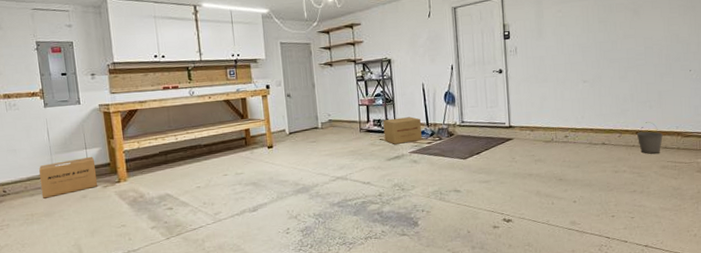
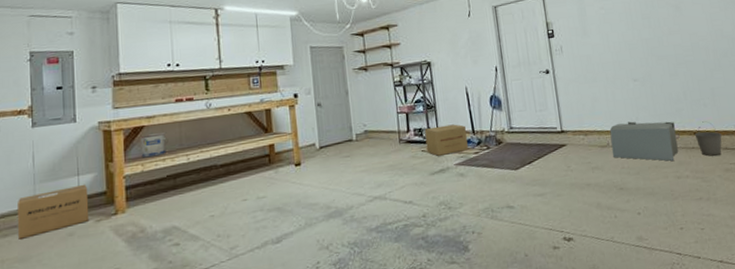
paint can: none [135,115,159,137] -> present [140,132,169,158]
cooler: none [555,119,619,157] -> present [609,121,679,161]

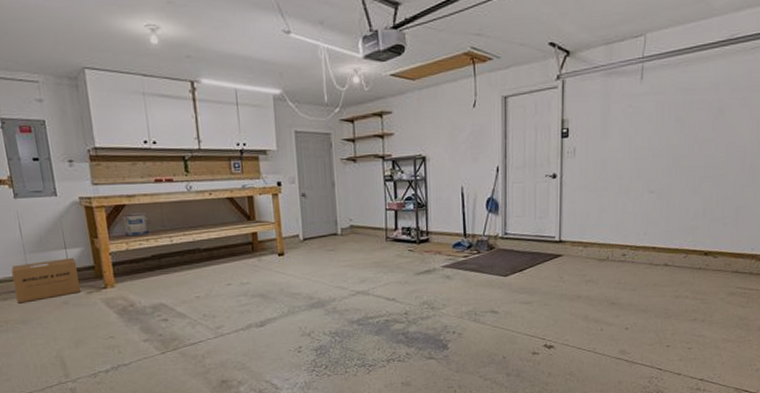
box: present [424,124,468,157] -> none [413,225,457,258]
cooler: present [609,121,679,161] -> none [610,236,685,280]
bucket: present [694,121,722,156] -> none [705,242,735,279]

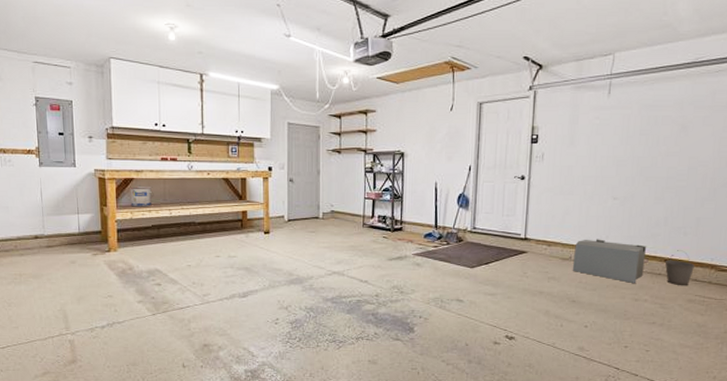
box: present [11,257,81,304] -> none [30,222,88,260]
cooler: none [610,236,685,280] -> present [572,239,646,283]
bucket: none [705,242,735,279] -> present [665,250,695,285]

